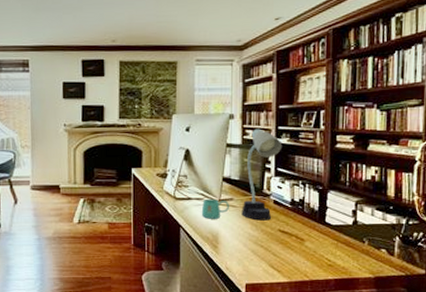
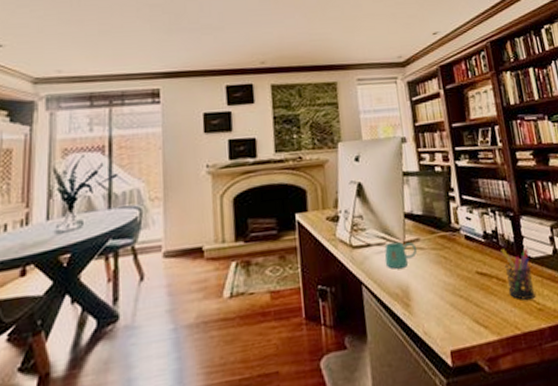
desk lamp: present [241,128,283,221] -> none [427,151,465,264]
pen holder: none [304,215,330,256] -> present [500,248,536,300]

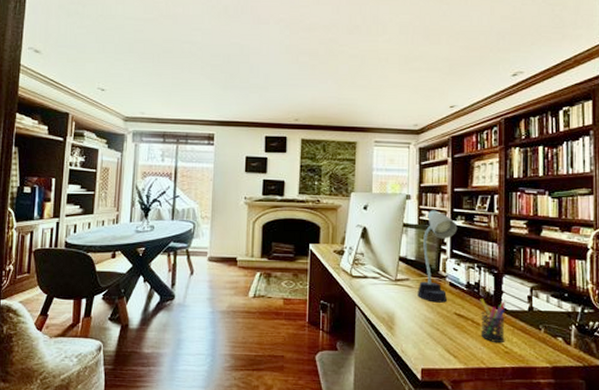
mug: present [384,241,418,269] -> none [377,277,406,299]
desk lamp: none [427,151,465,264] -> present [417,210,458,303]

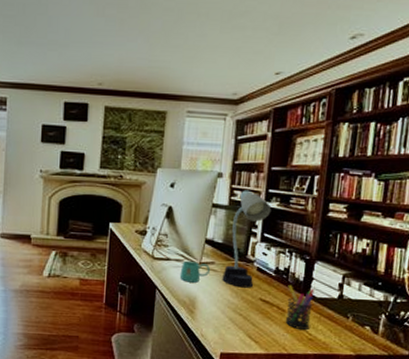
mug: none [377,277,406,299] -> present [179,260,211,283]

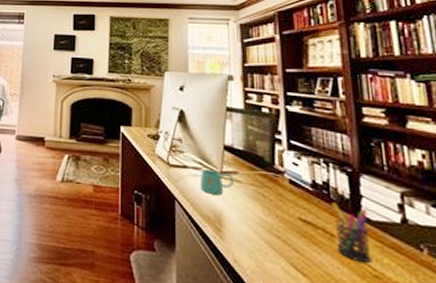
desk lamp: present [222,190,272,288] -> none [249,93,294,205]

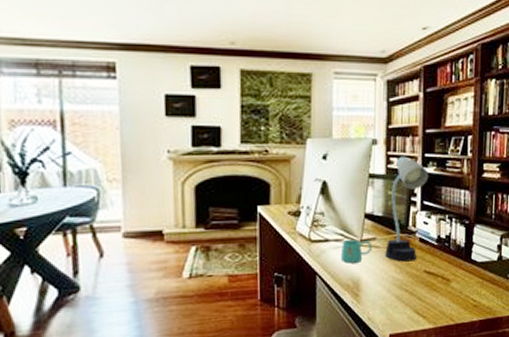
desk lamp: none [249,93,294,205] -> present [385,156,429,262]
pen holder: present [331,203,372,263] -> none [450,253,476,297]

